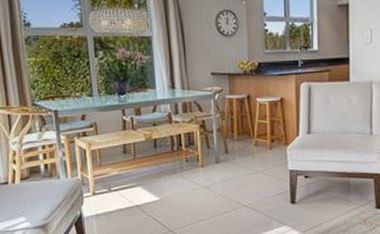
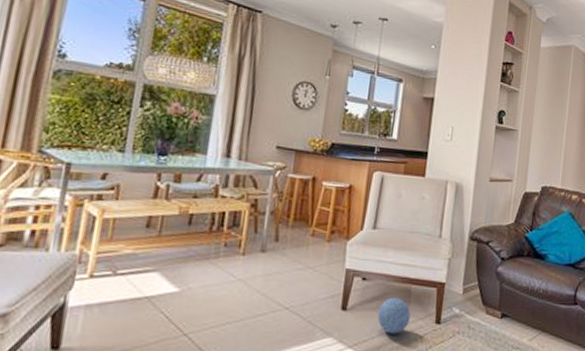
ball: none [323,190,352,220] -> present [377,297,411,334]

